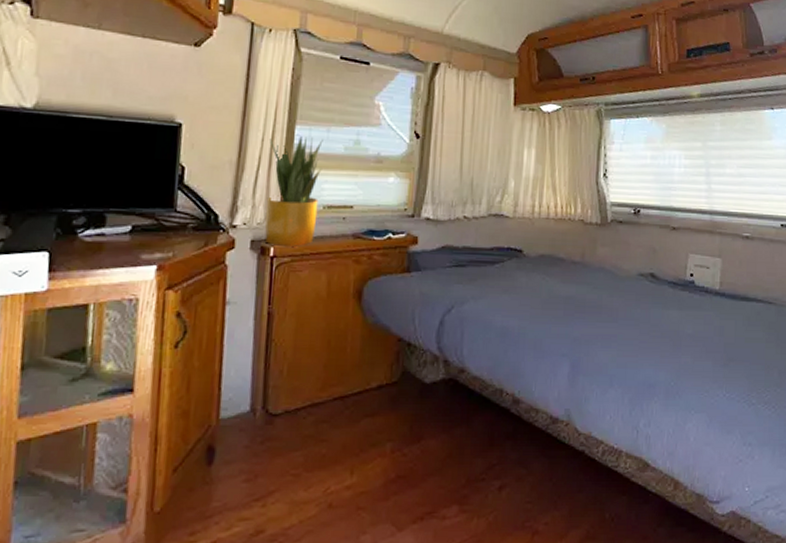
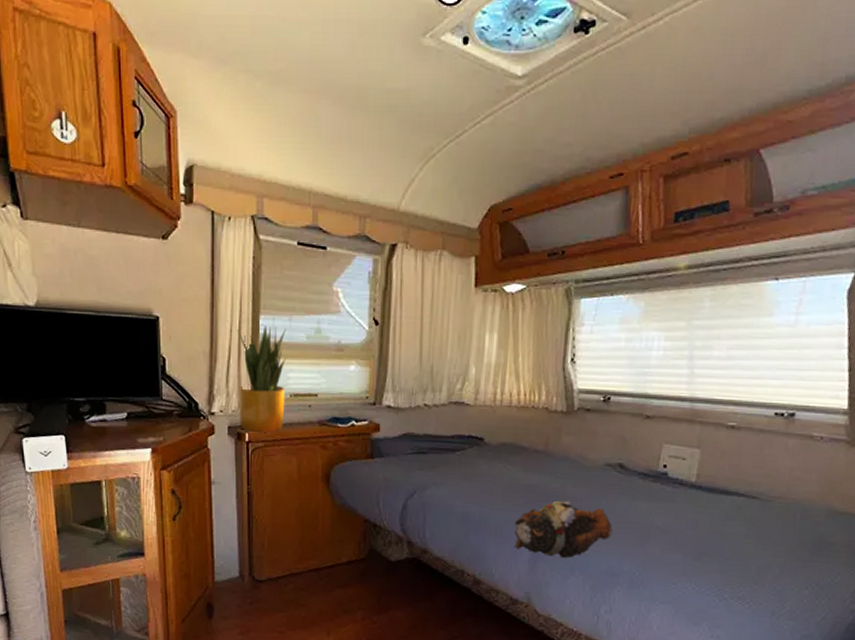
stuffed animal: none [552,311,648,370] -> present [513,500,614,558]

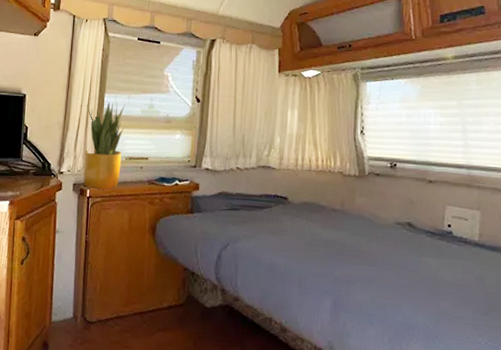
stuffed animal: present [513,500,614,558] -> none [315,255,407,309]

